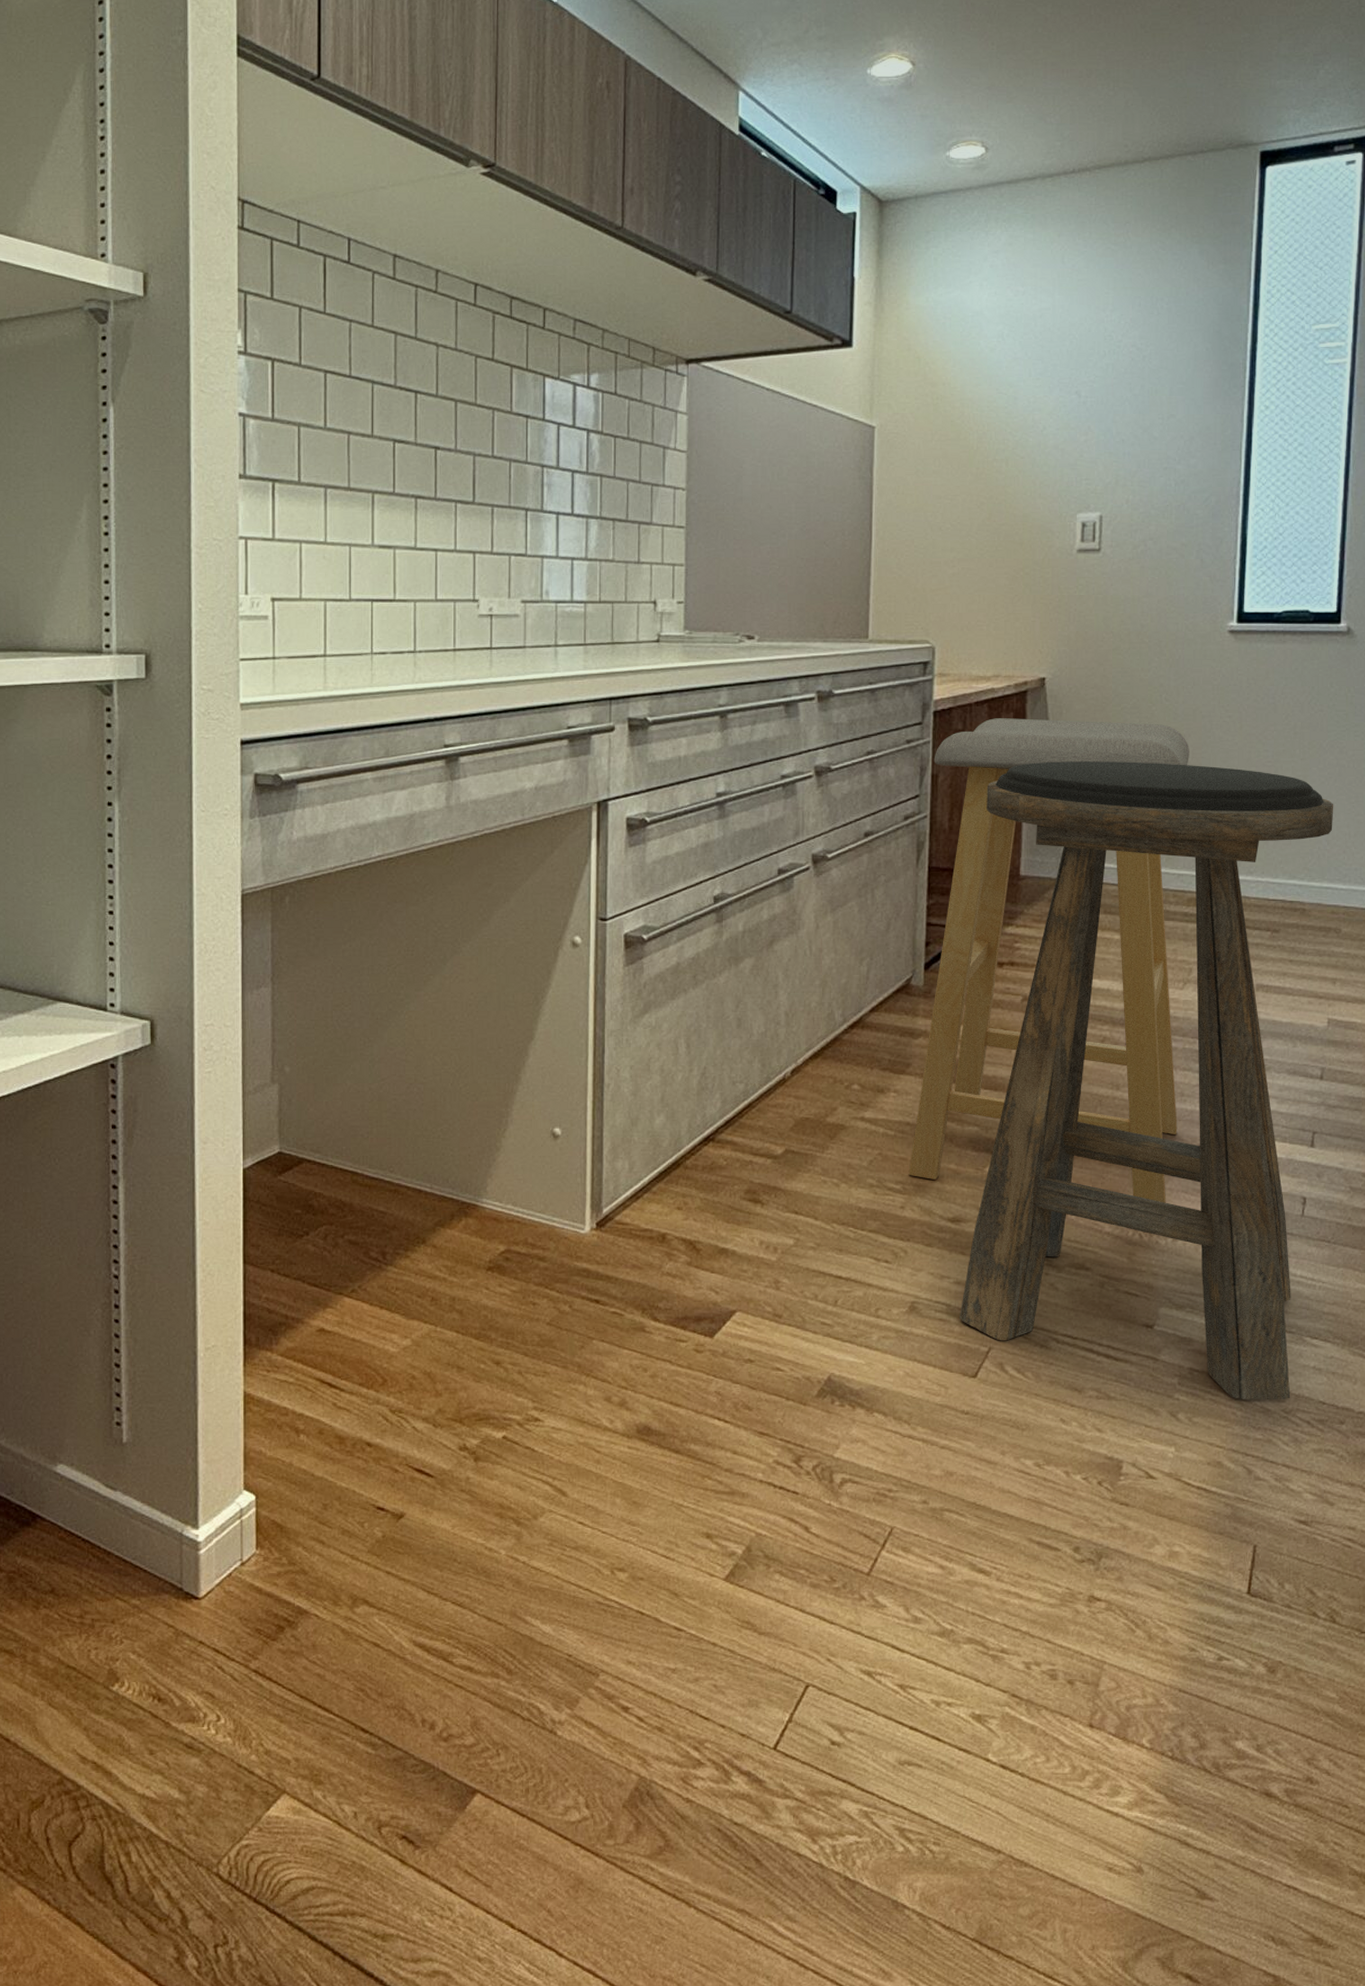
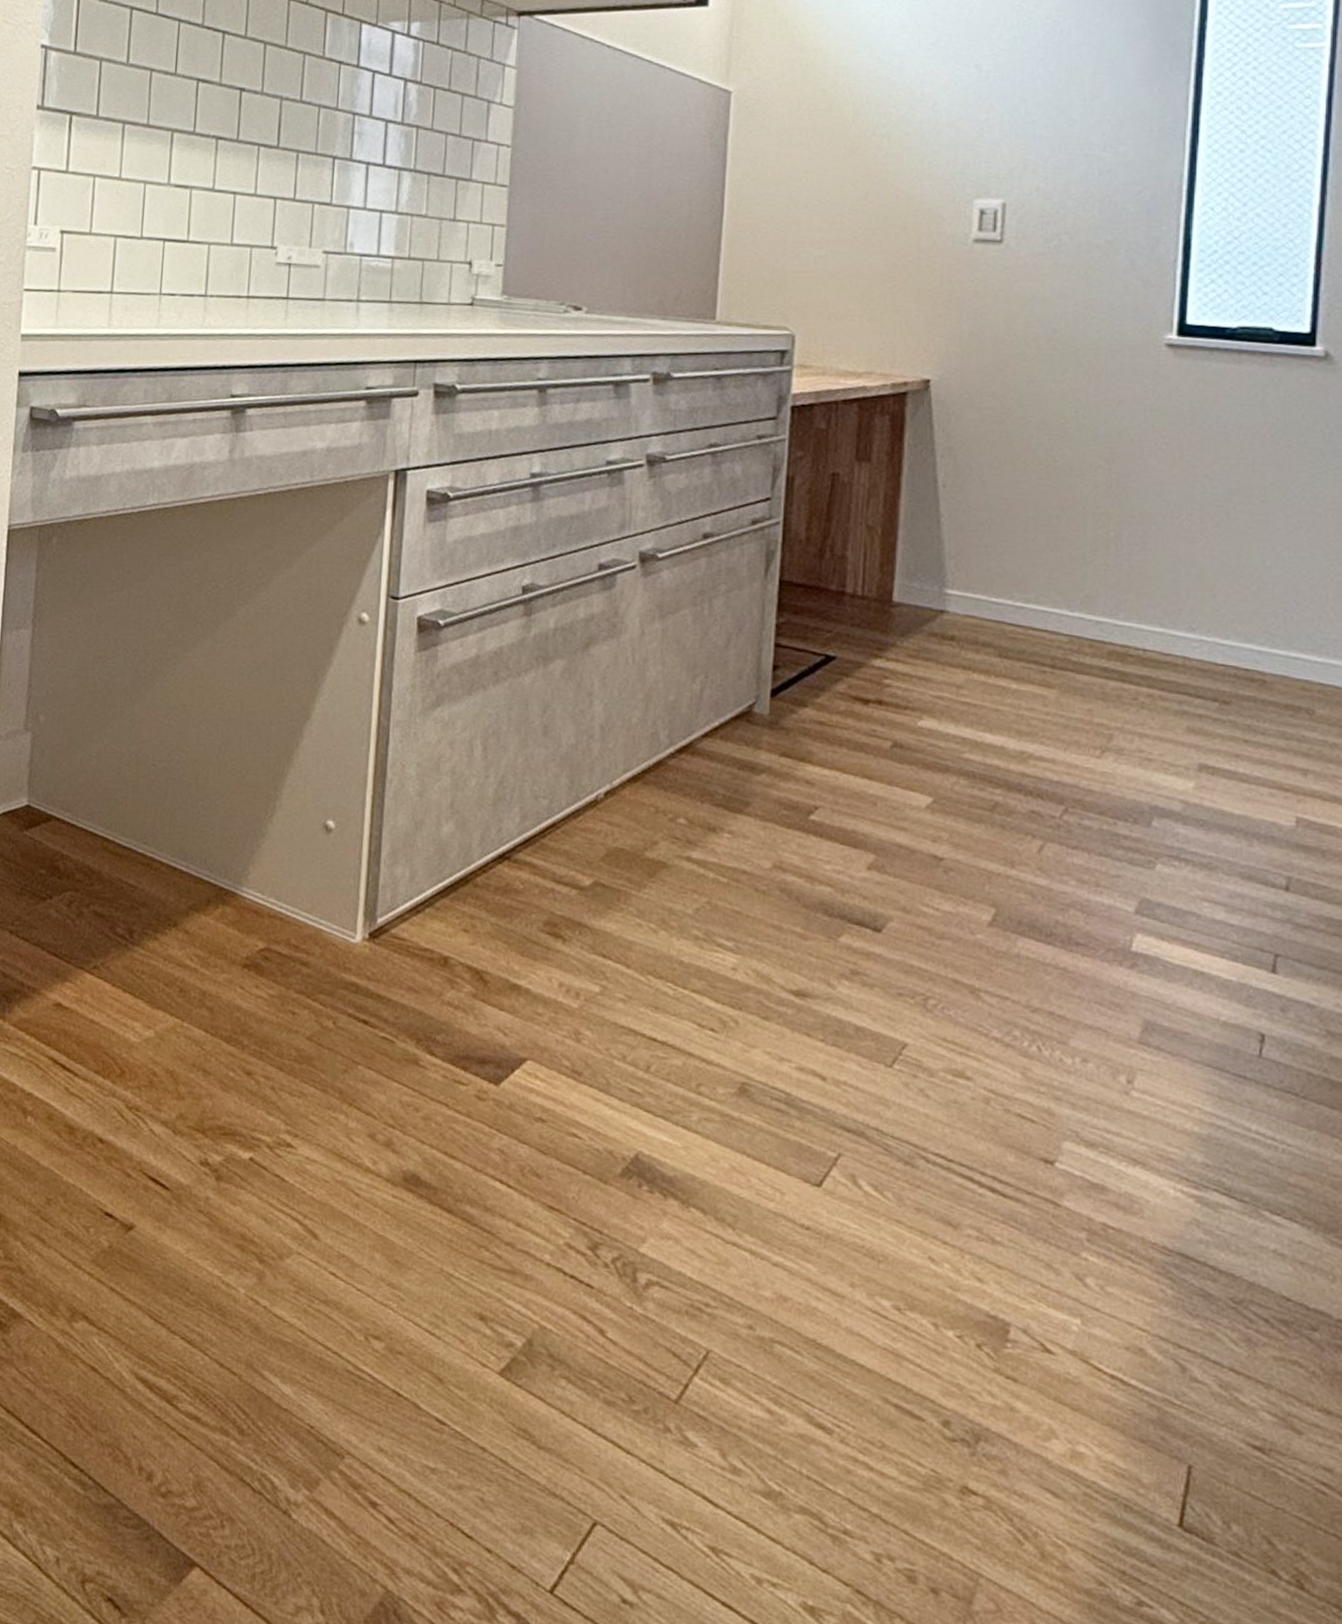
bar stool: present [908,718,1189,1203] -> none [743,420,1113,1014]
stool: present [960,761,1334,1399] -> none [802,474,1306,1286]

